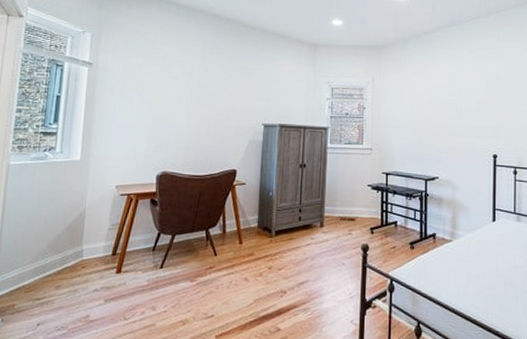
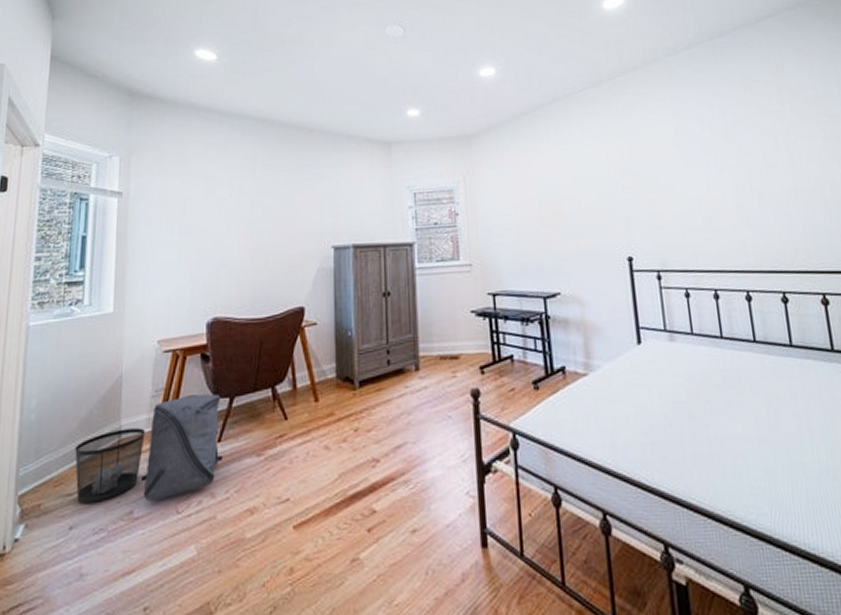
waste bin: none [44,252,102,308] -> present [75,428,145,505]
backpack: none [97,230,165,309] -> present [142,394,224,501]

